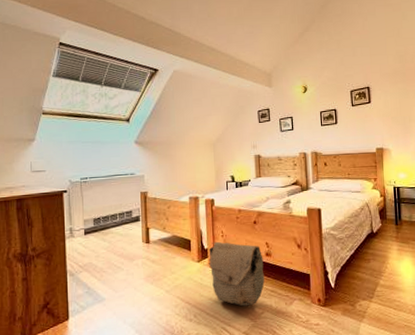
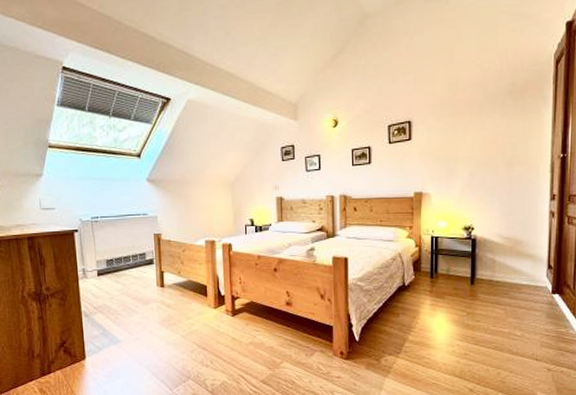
bag: present [208,241,265,307] -> none [225,288,284,355]

